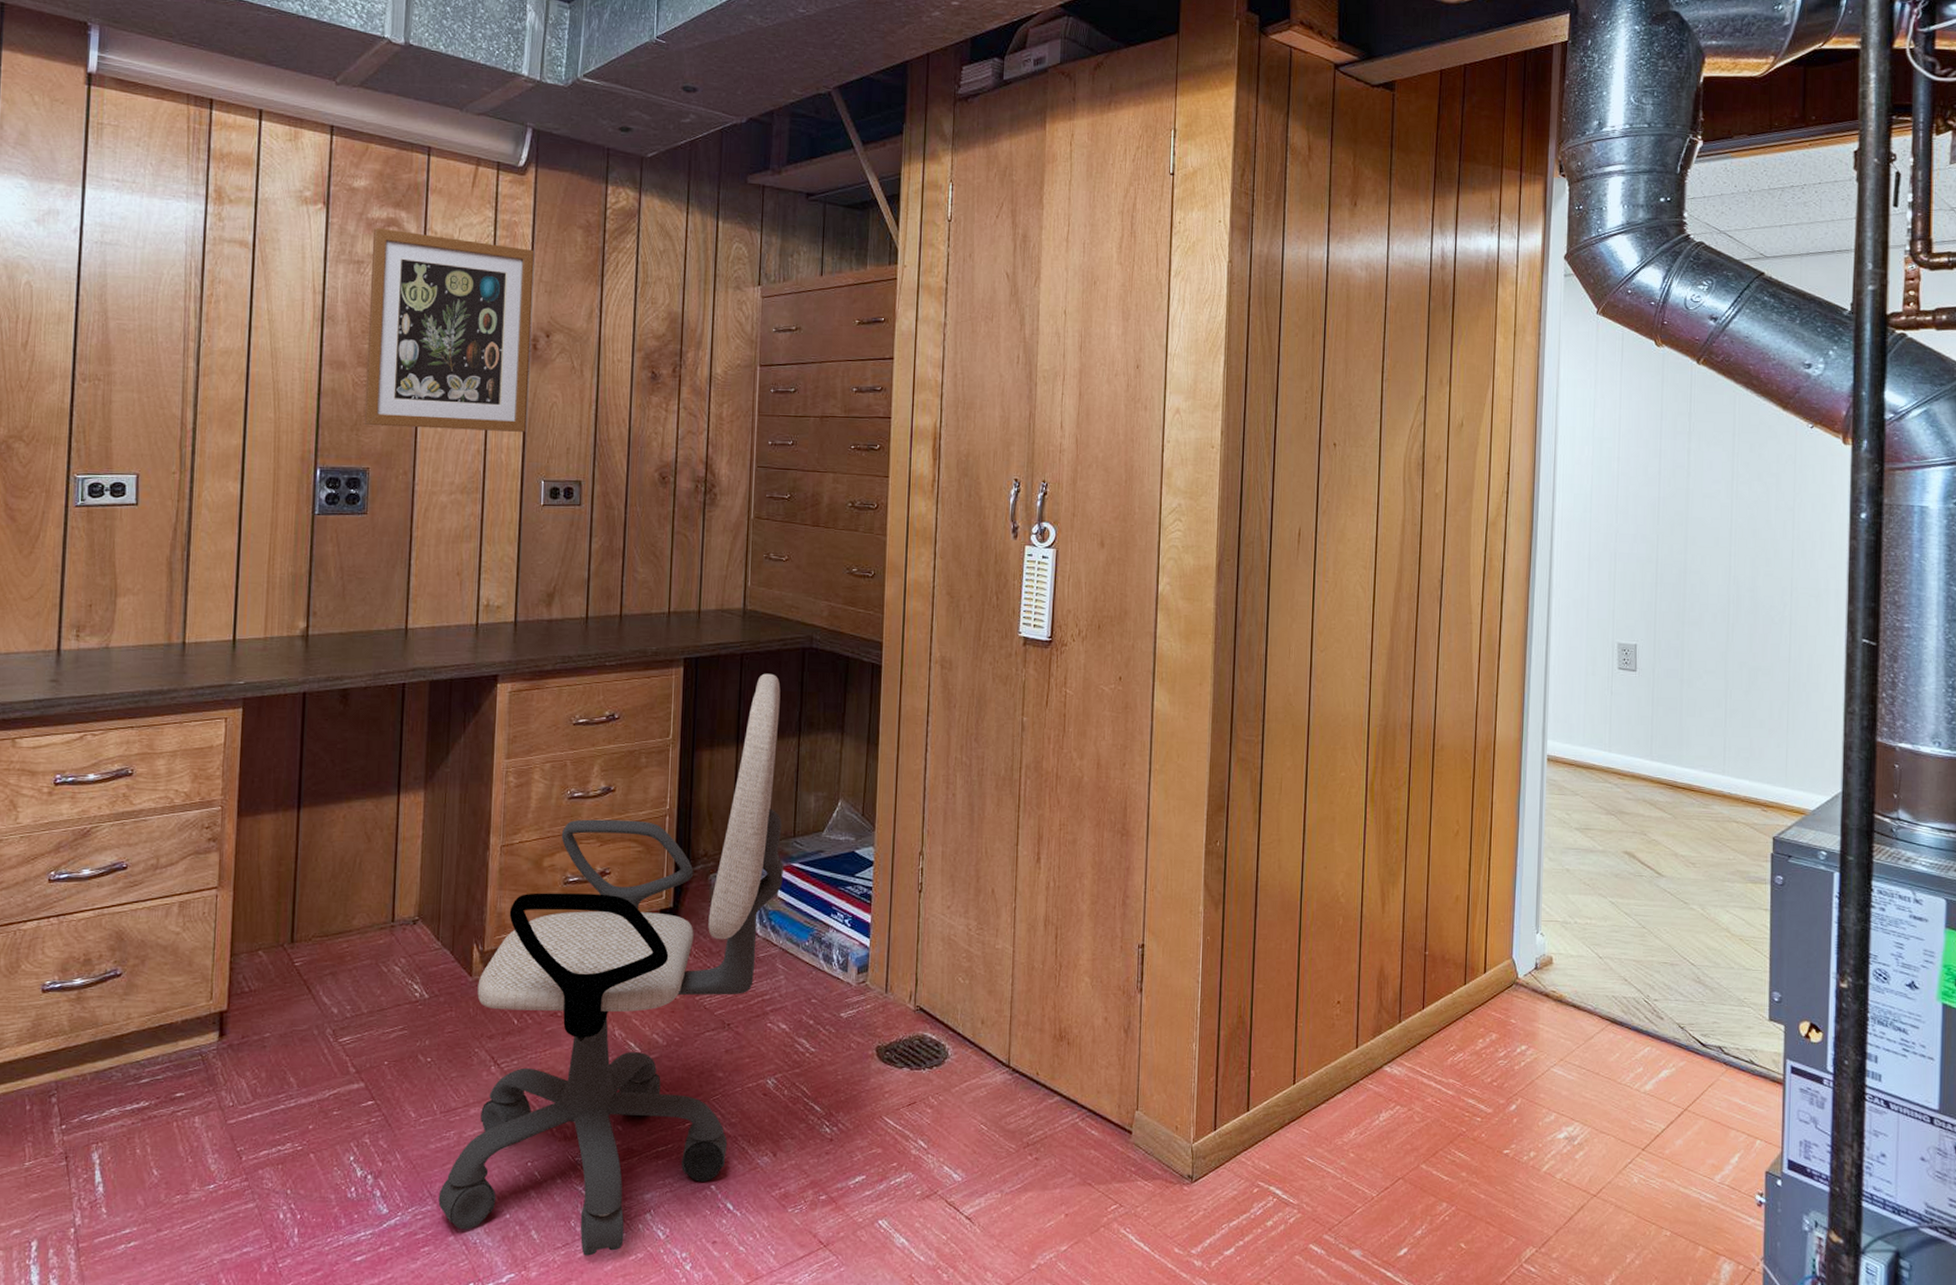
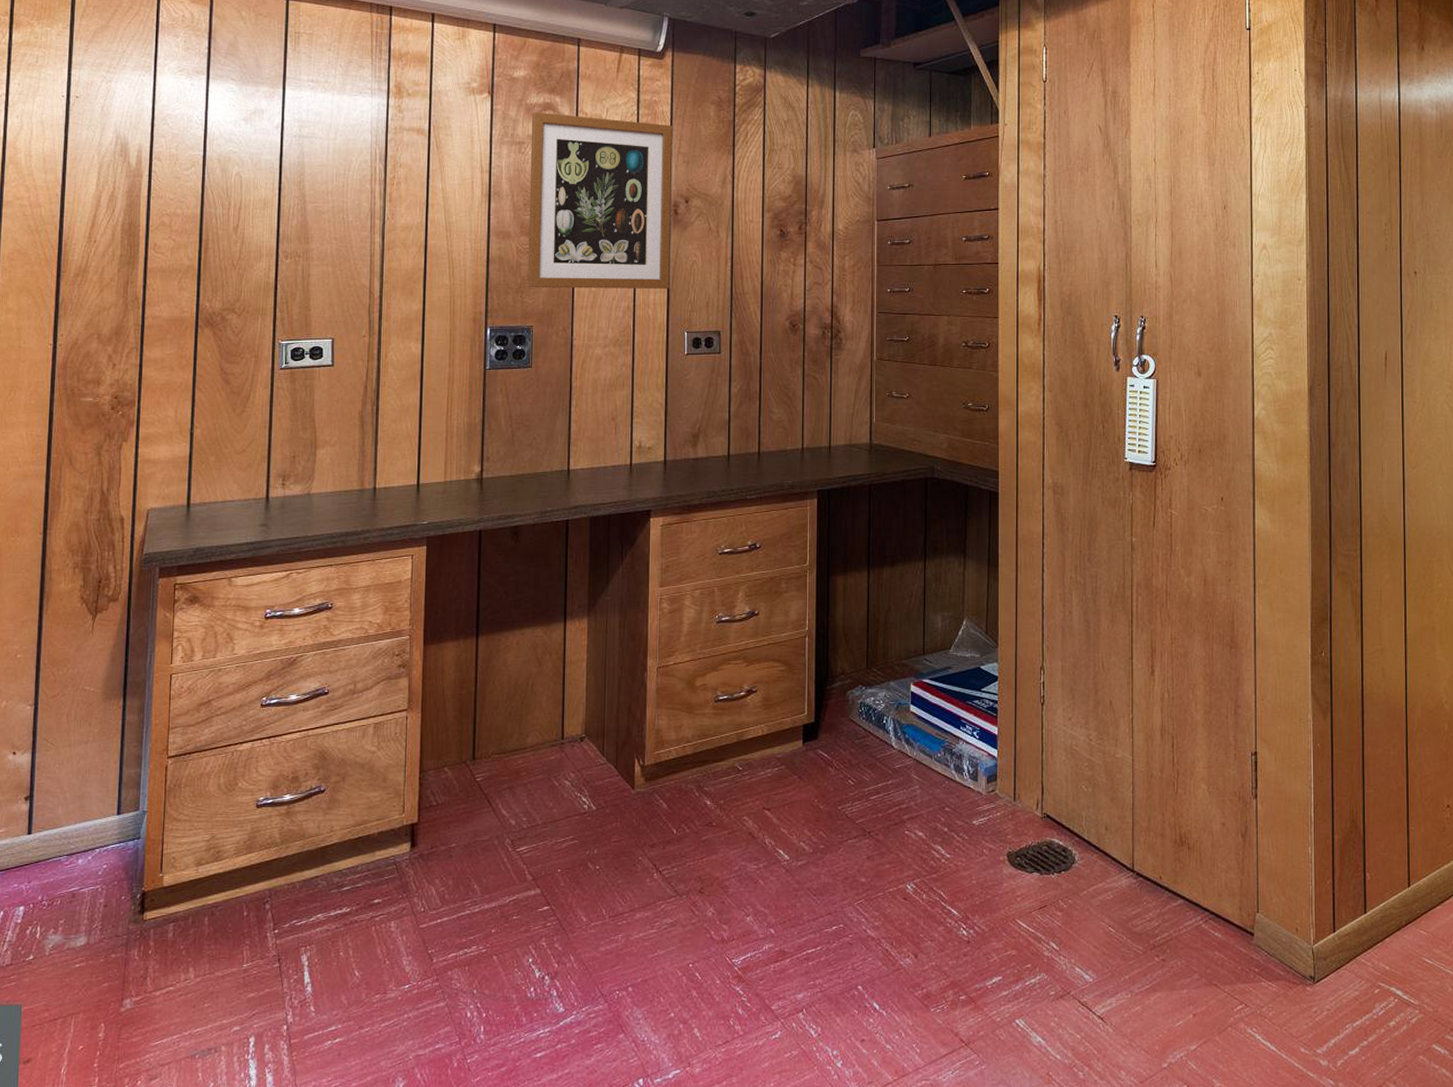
office chair: present [438,673,783,1256] -> none [609,502,915,1053]

